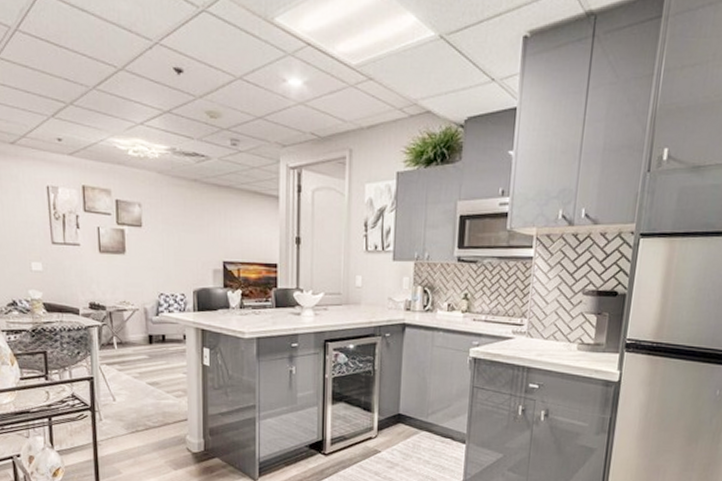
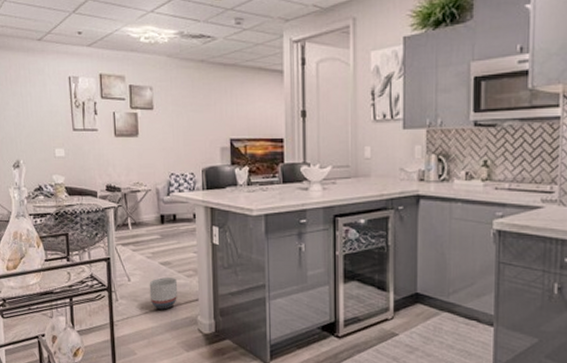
planter: none [135,397,166,430] -> present [149,277,178,310]

